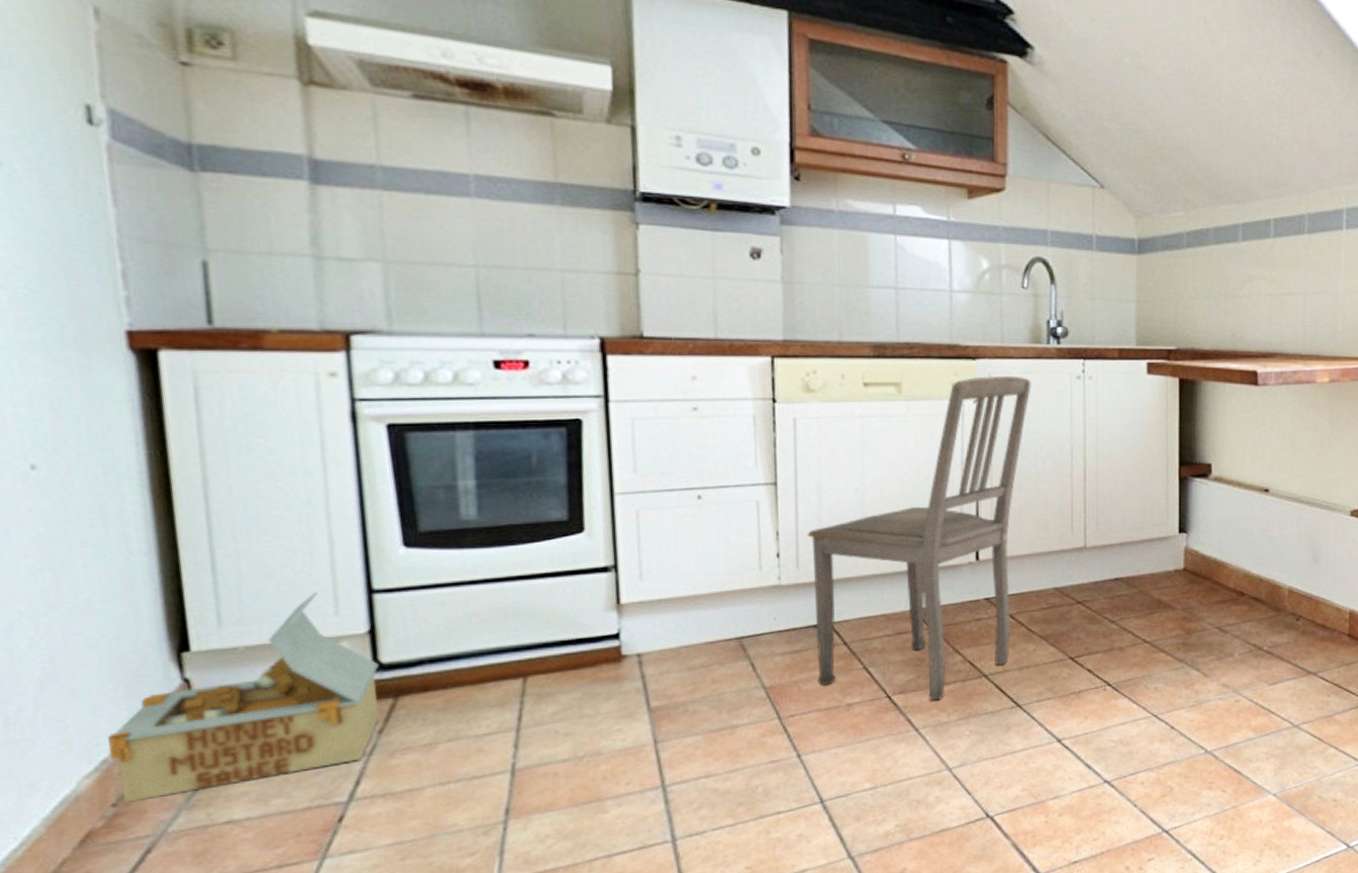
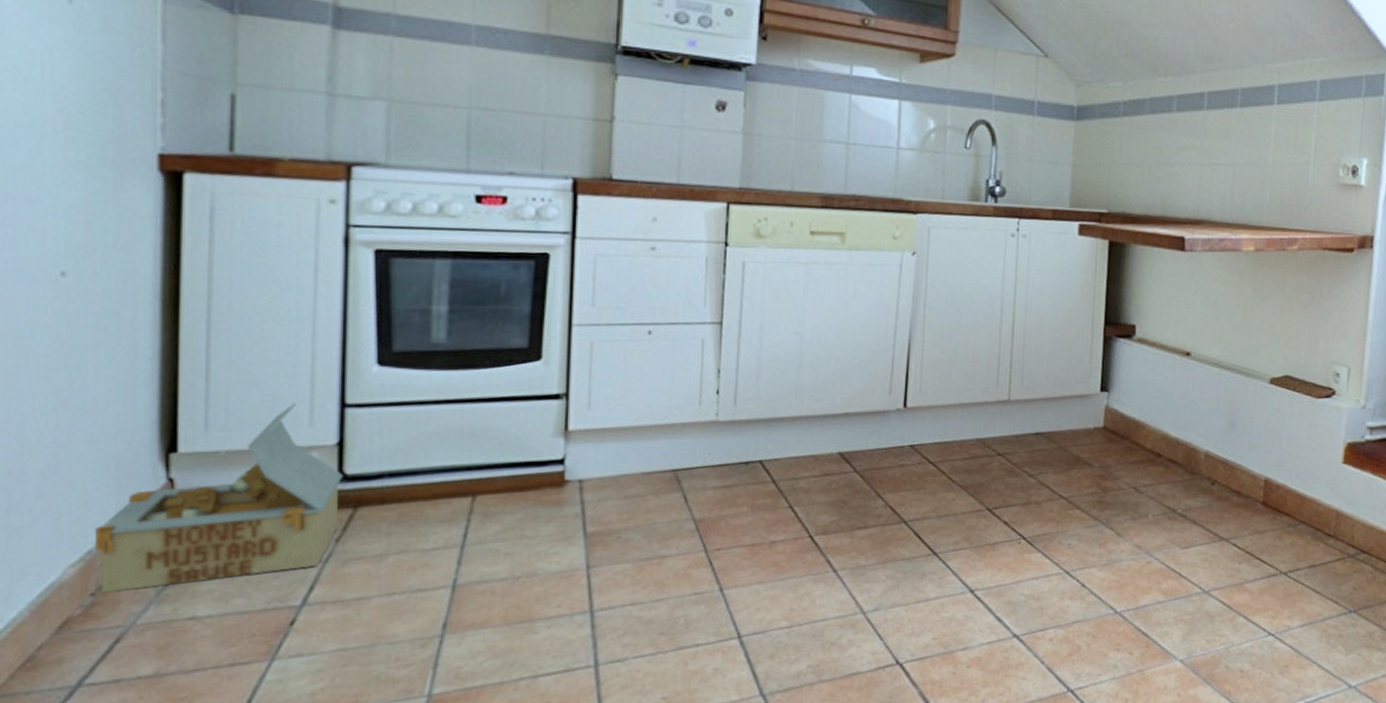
dining chair: present [807,375,1031,701] -> none [745,230,968,543]

